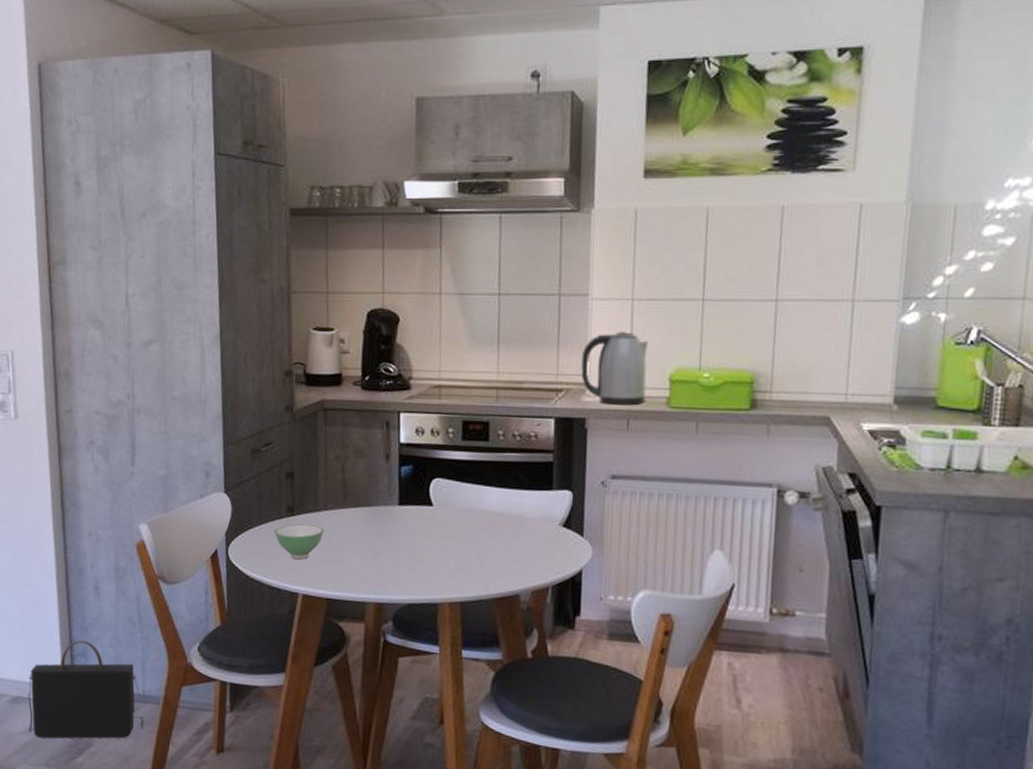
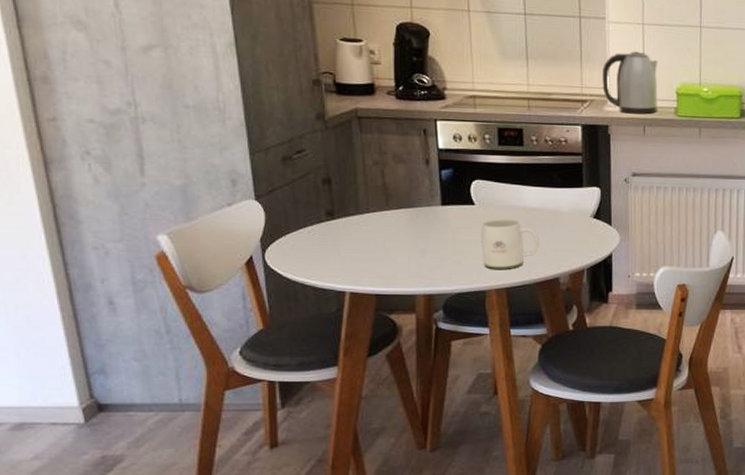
shopping bag: present [28,640,144,739] -> none [33,358,183,461]
bowl: present [274,524,325,560] -> none [314,227,368,261]
mug: none [437,522,500,581] -> present [481,218,539,269]

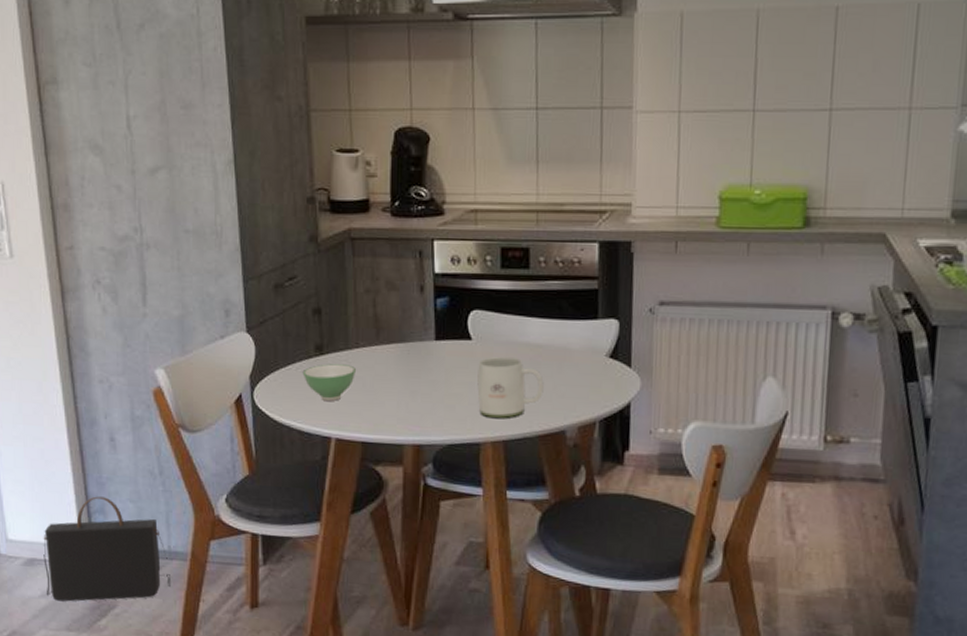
shopping bag: none [33,358,183,461] -> present [43,496,170,602]
bowl: none [314,227,368,261] -> present [302,364,357,402]
kettle: present [602,51,658,115] -> none [626,147,697,227]

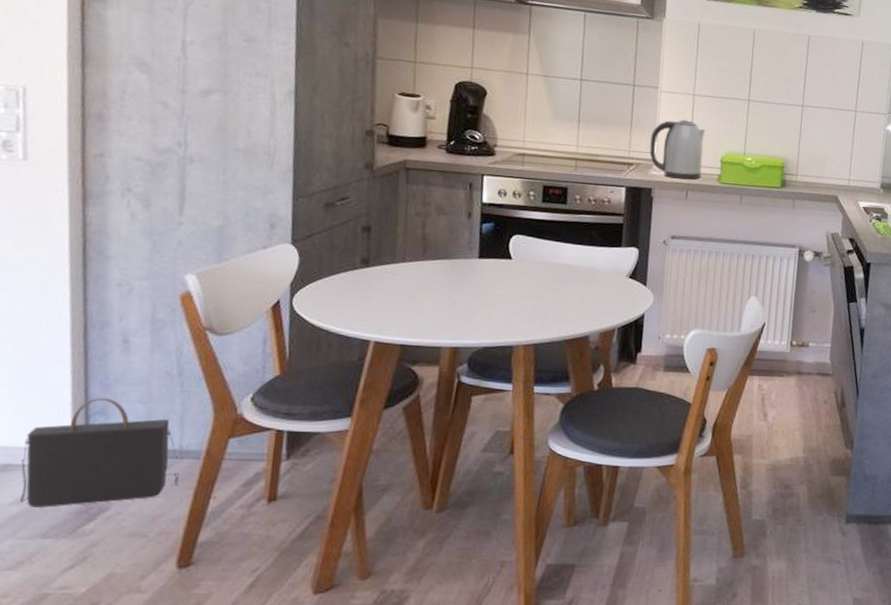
bowl: present [302,364,357,402] -> none [346,275,401,309]
mug: present [477,356,544,418] -> none [514,274,573,325]
kettle: none [626,147,697,227] -> present [649,119,706,180]

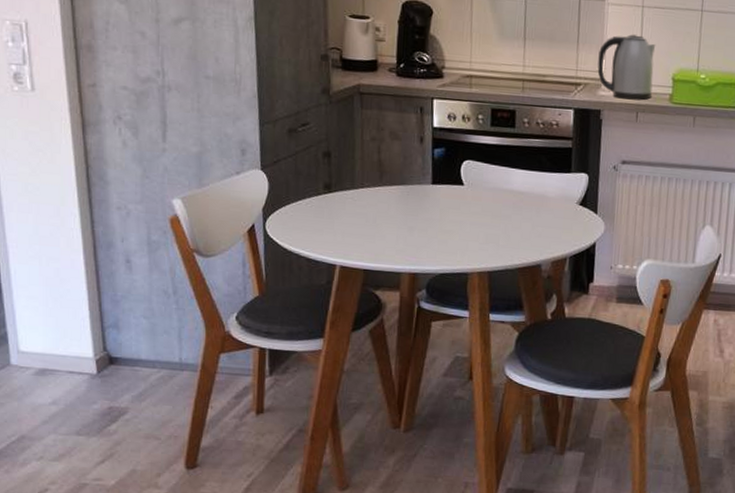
shopping bag: present [19,398,179,508] -> none [55,312,181,409]

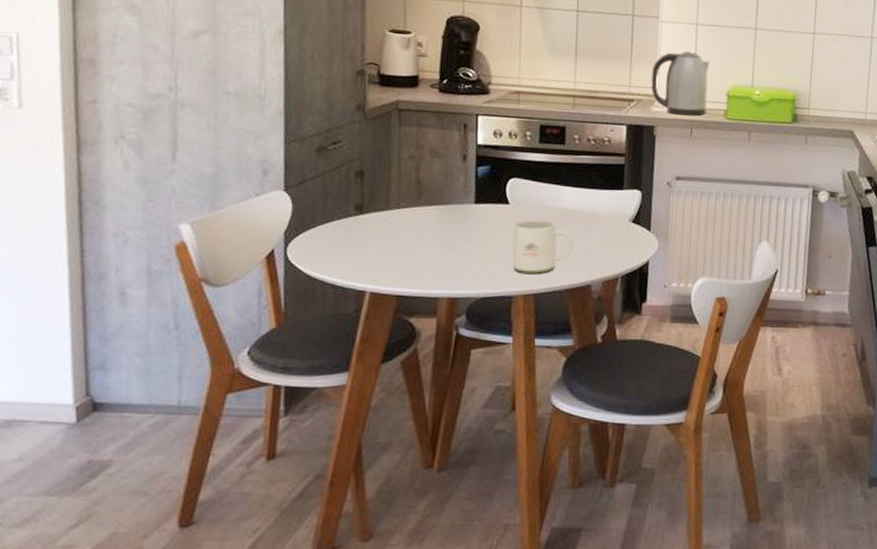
mug: none [467,200,524,253] -> present [512,219,574,274]

